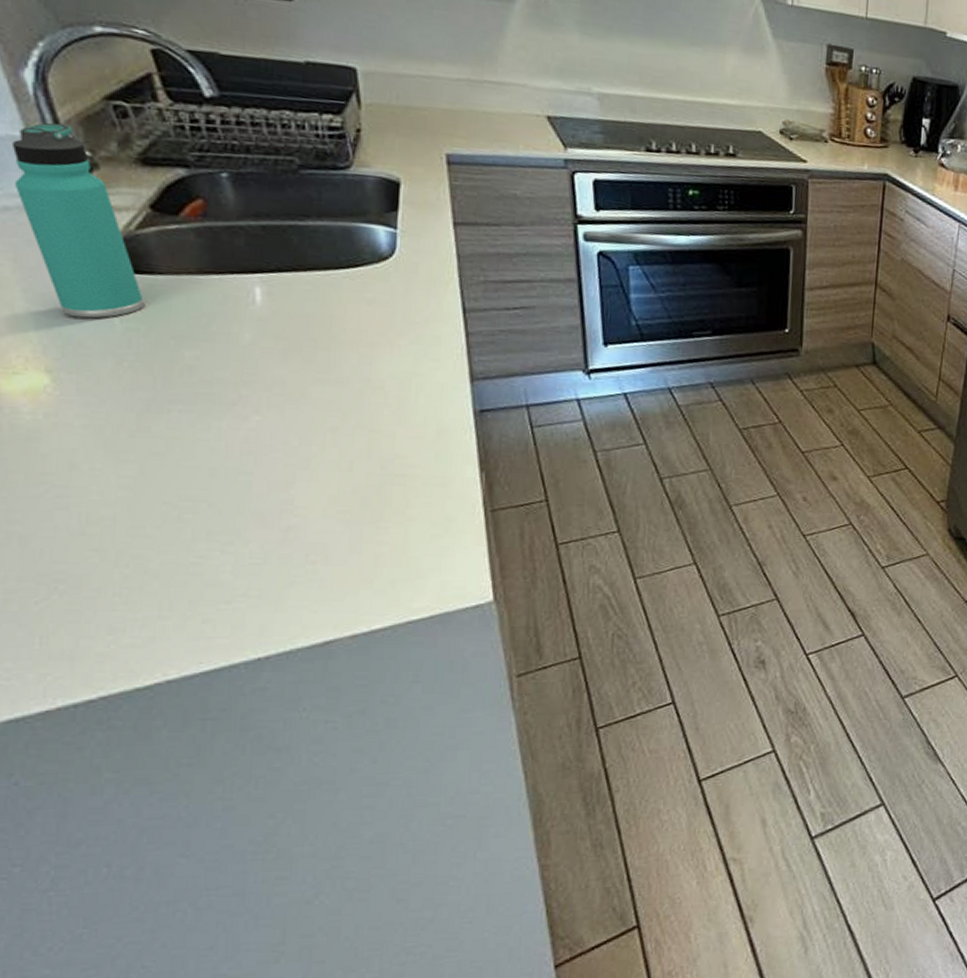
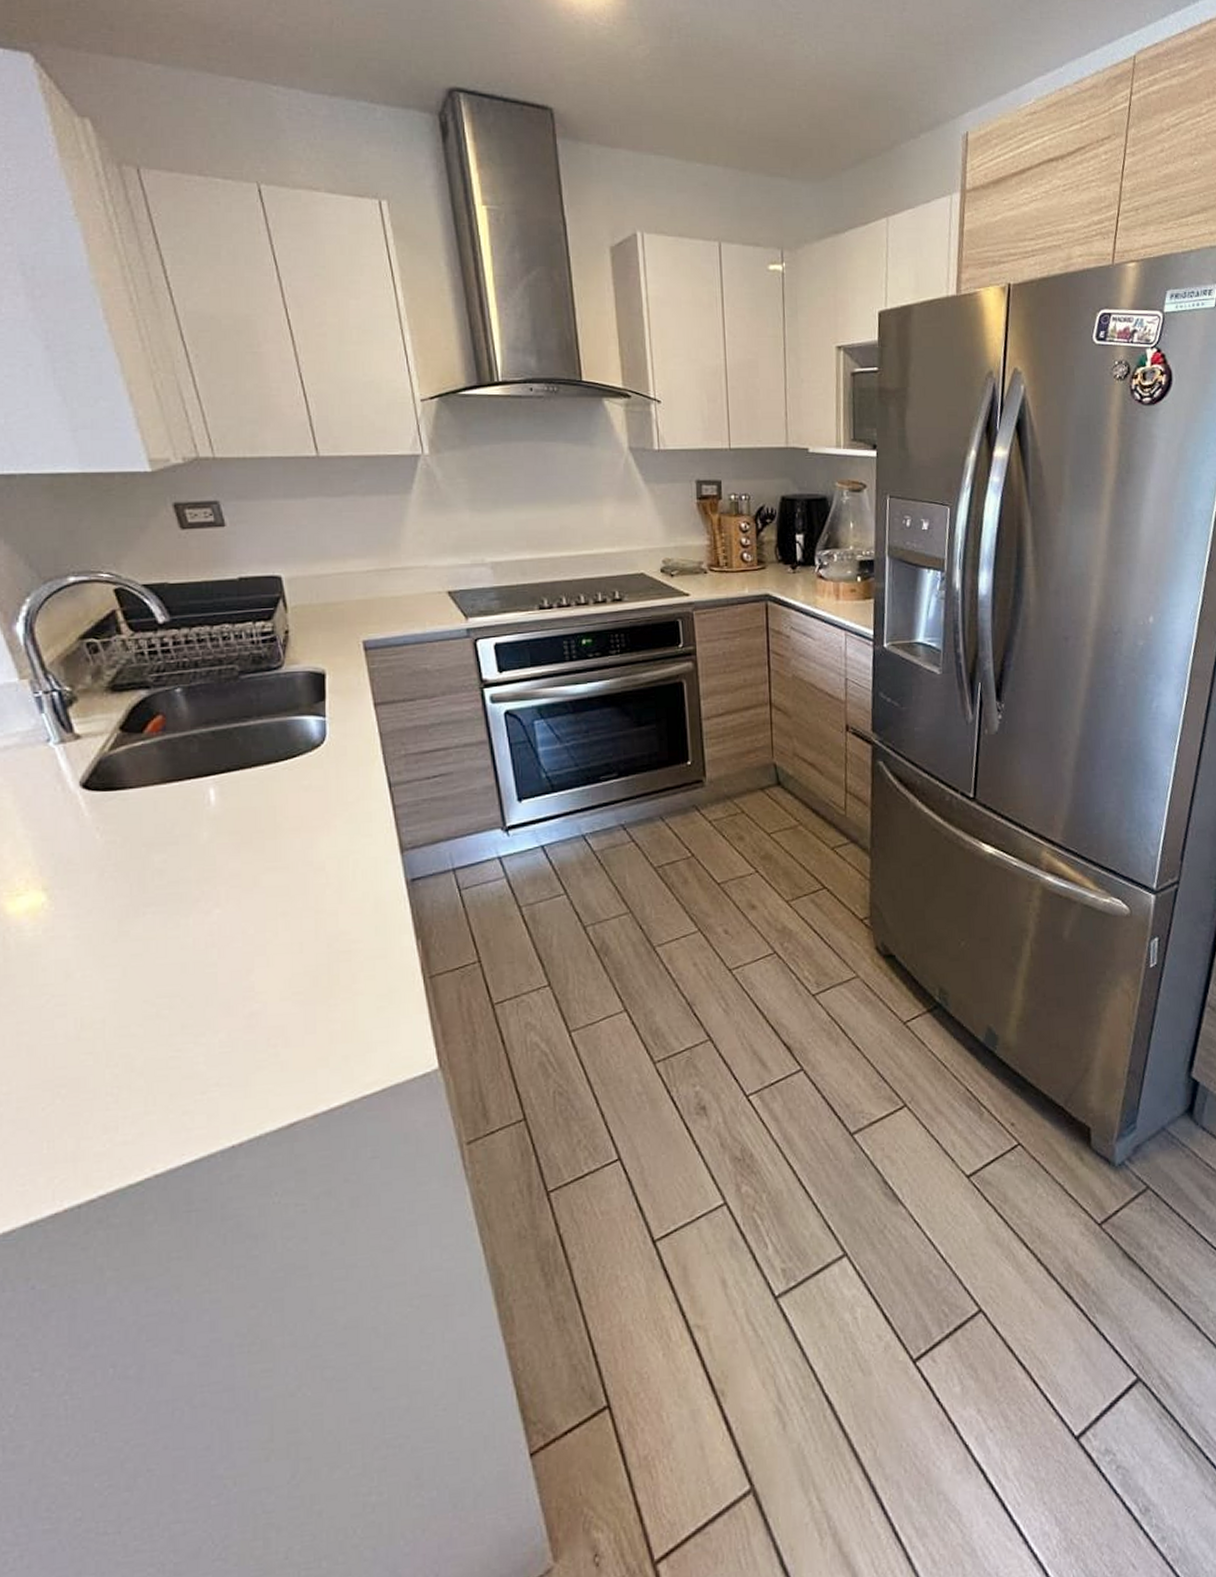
thermos bottle: present [11,122,145,319] -> none [8,666,120,838]

